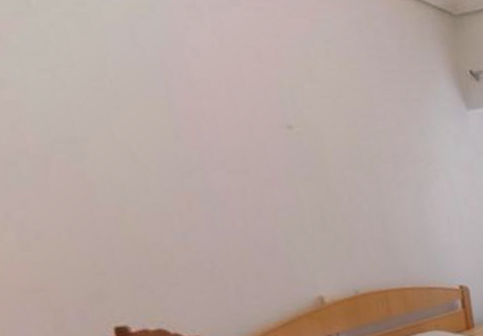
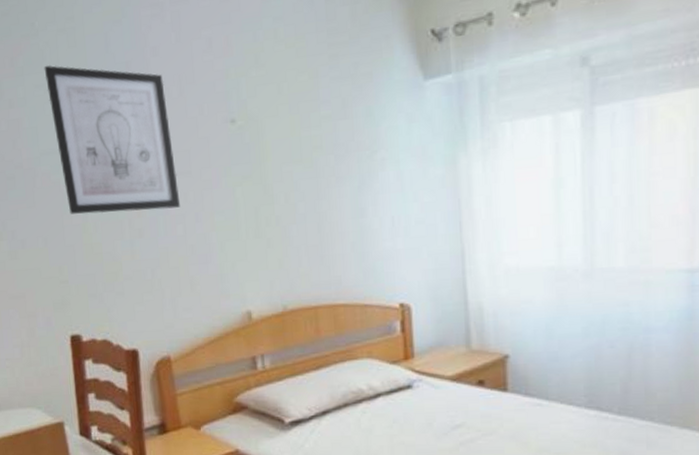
wall art: none [49,48,239,206] -> present [44,65,181,214]

